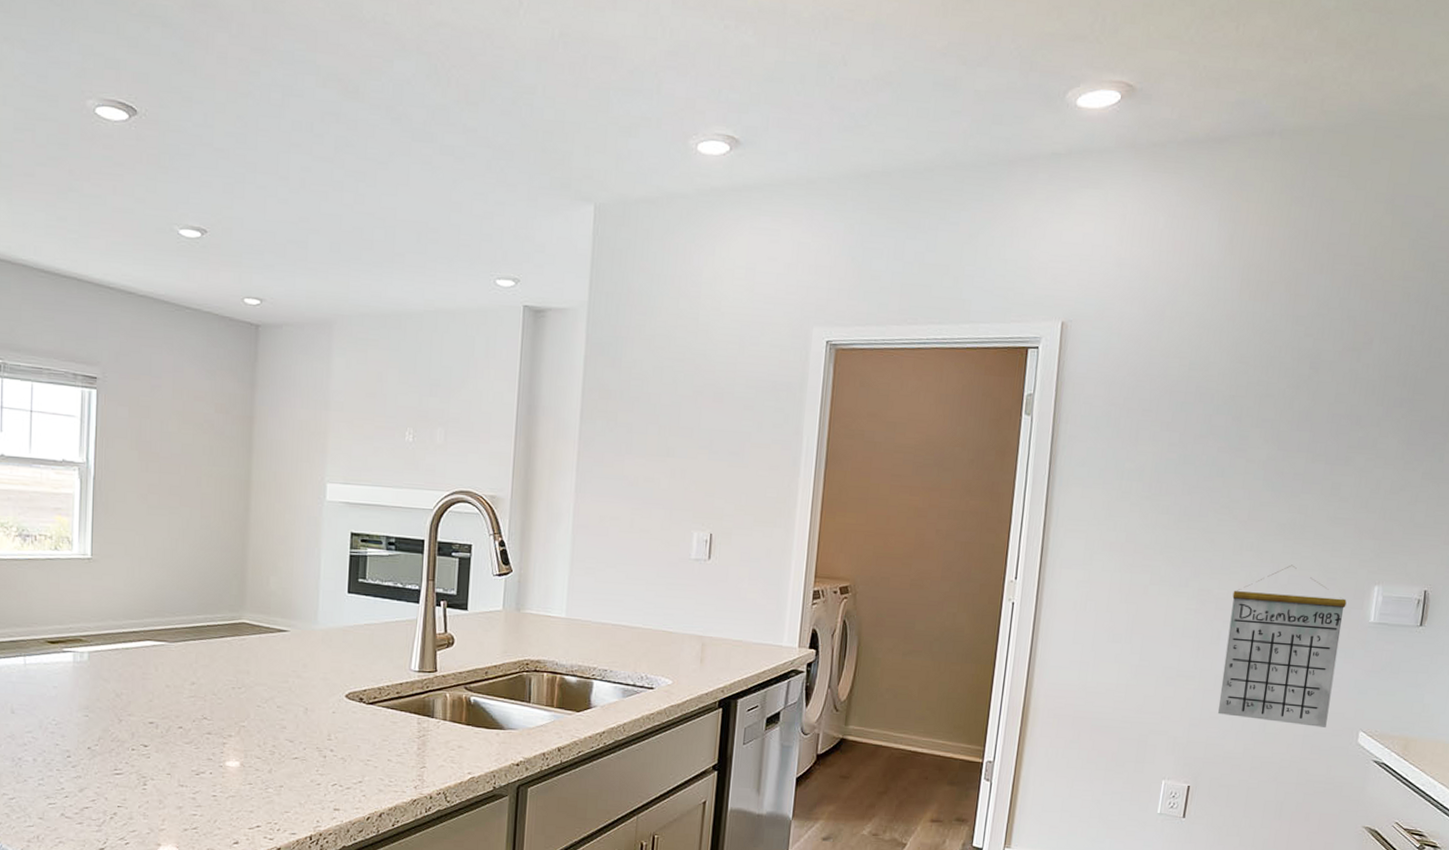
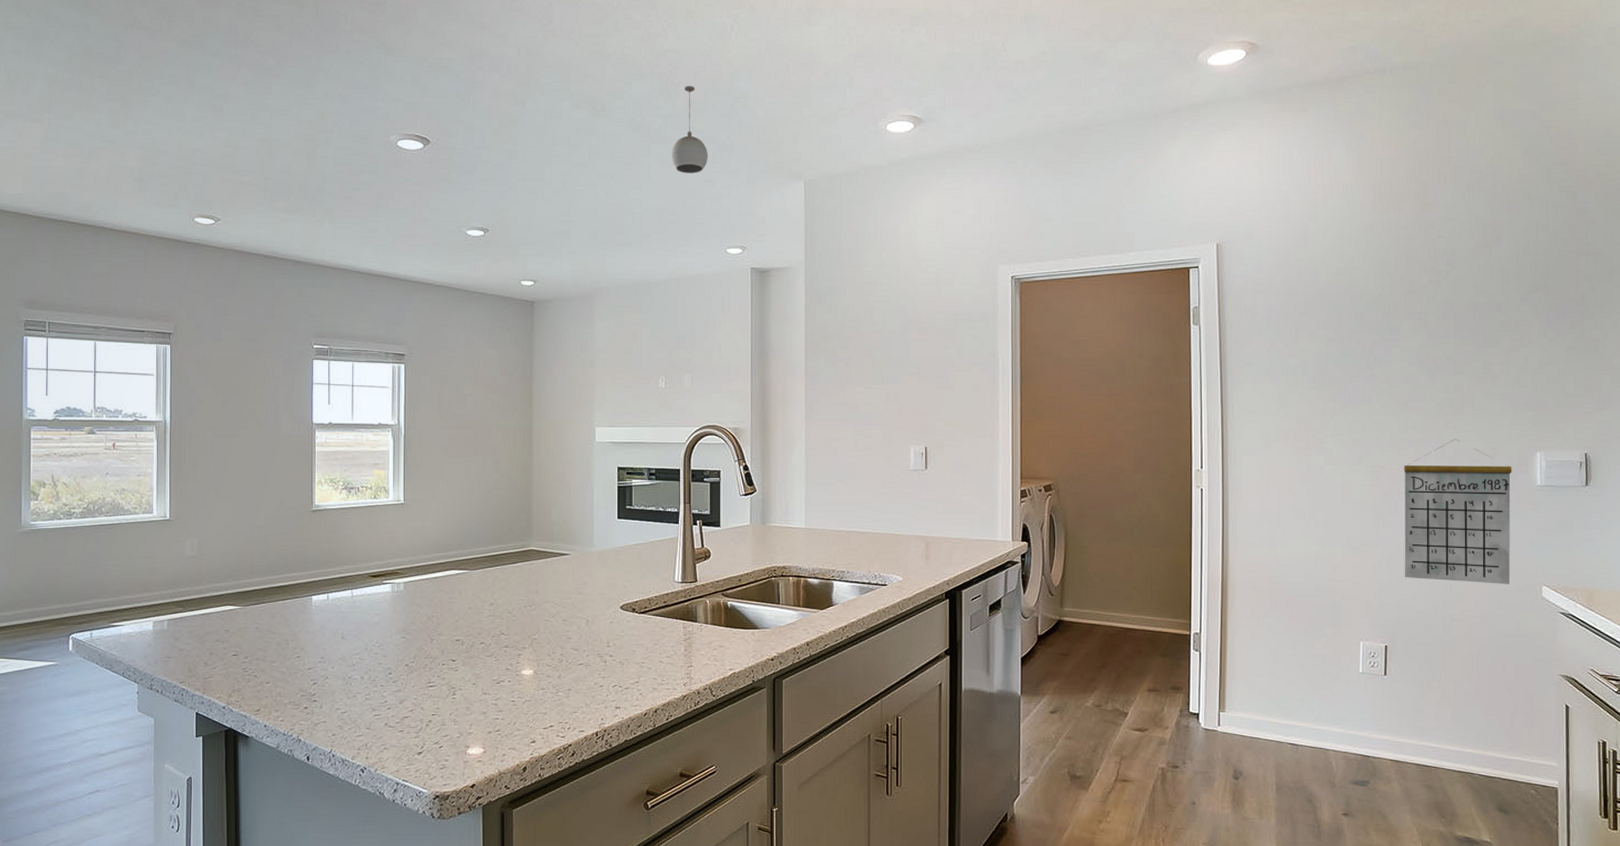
pendant light: none [436,70,481,183] -> present [671,85,708,173]

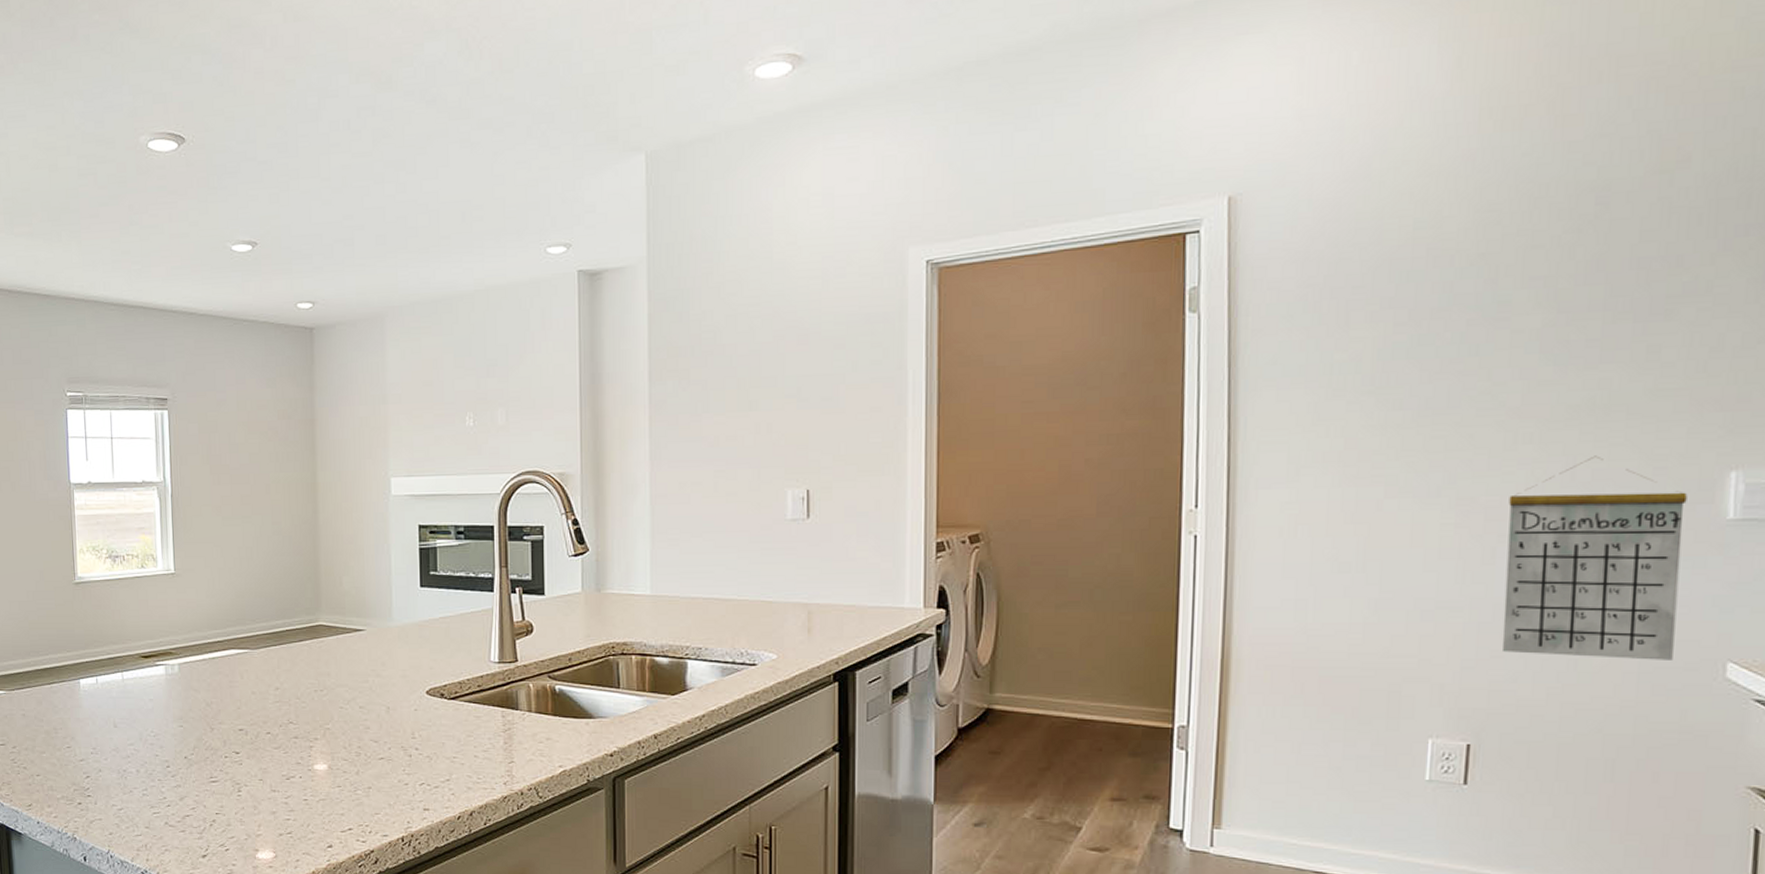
pendant light: present [671,85,708,173] -> none [474,39,521,155]

